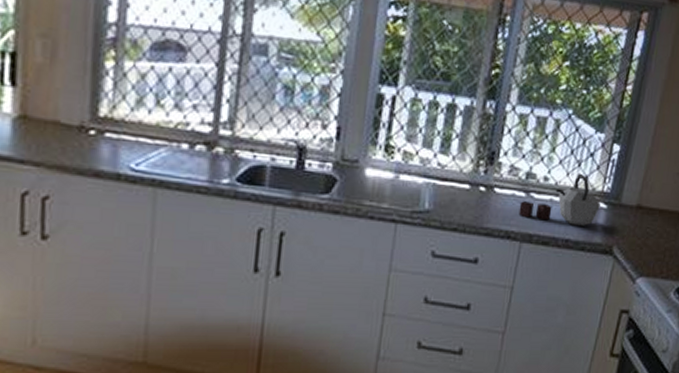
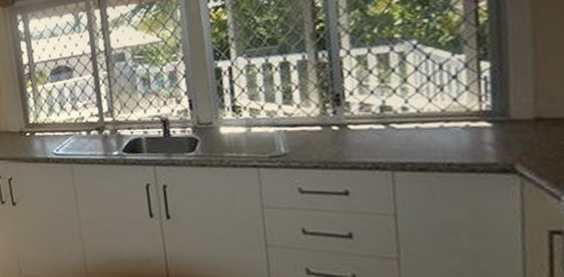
kettle: present [518,173,601,226] -> none [380,96,483,149]

